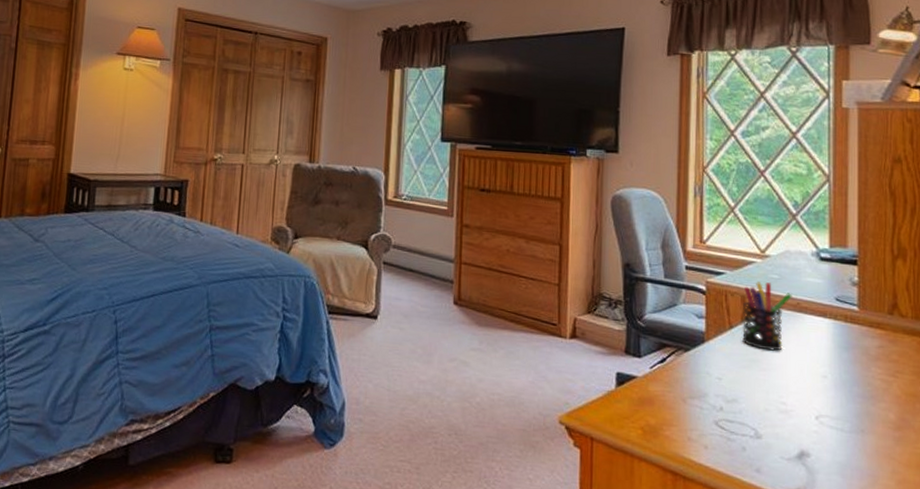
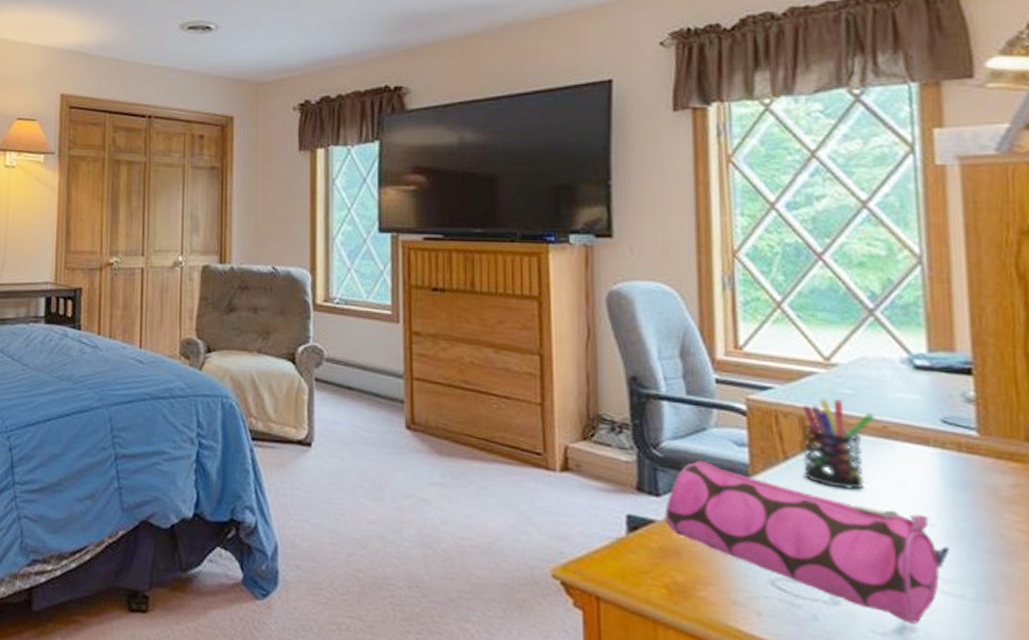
pencil case: none [643,329,836,451] -> present [664,460,950,624]

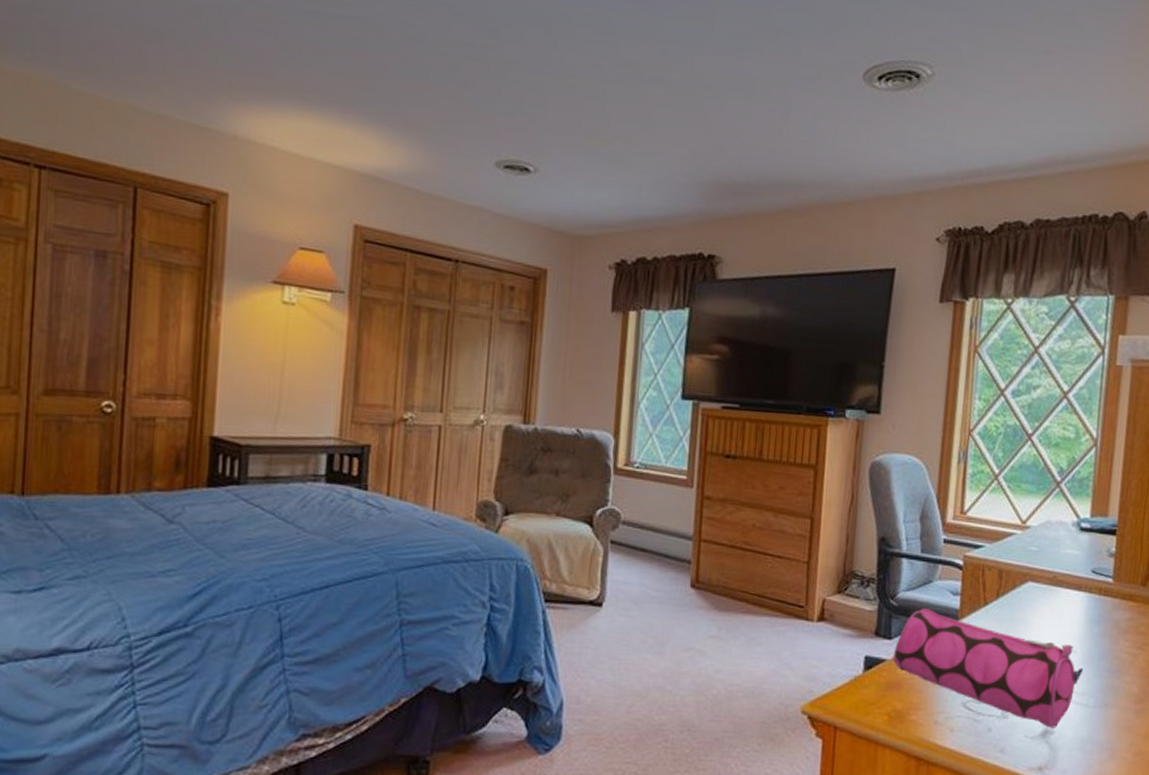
pen holder: present [802,398,875,490] -> none [996,555,1050,627]

